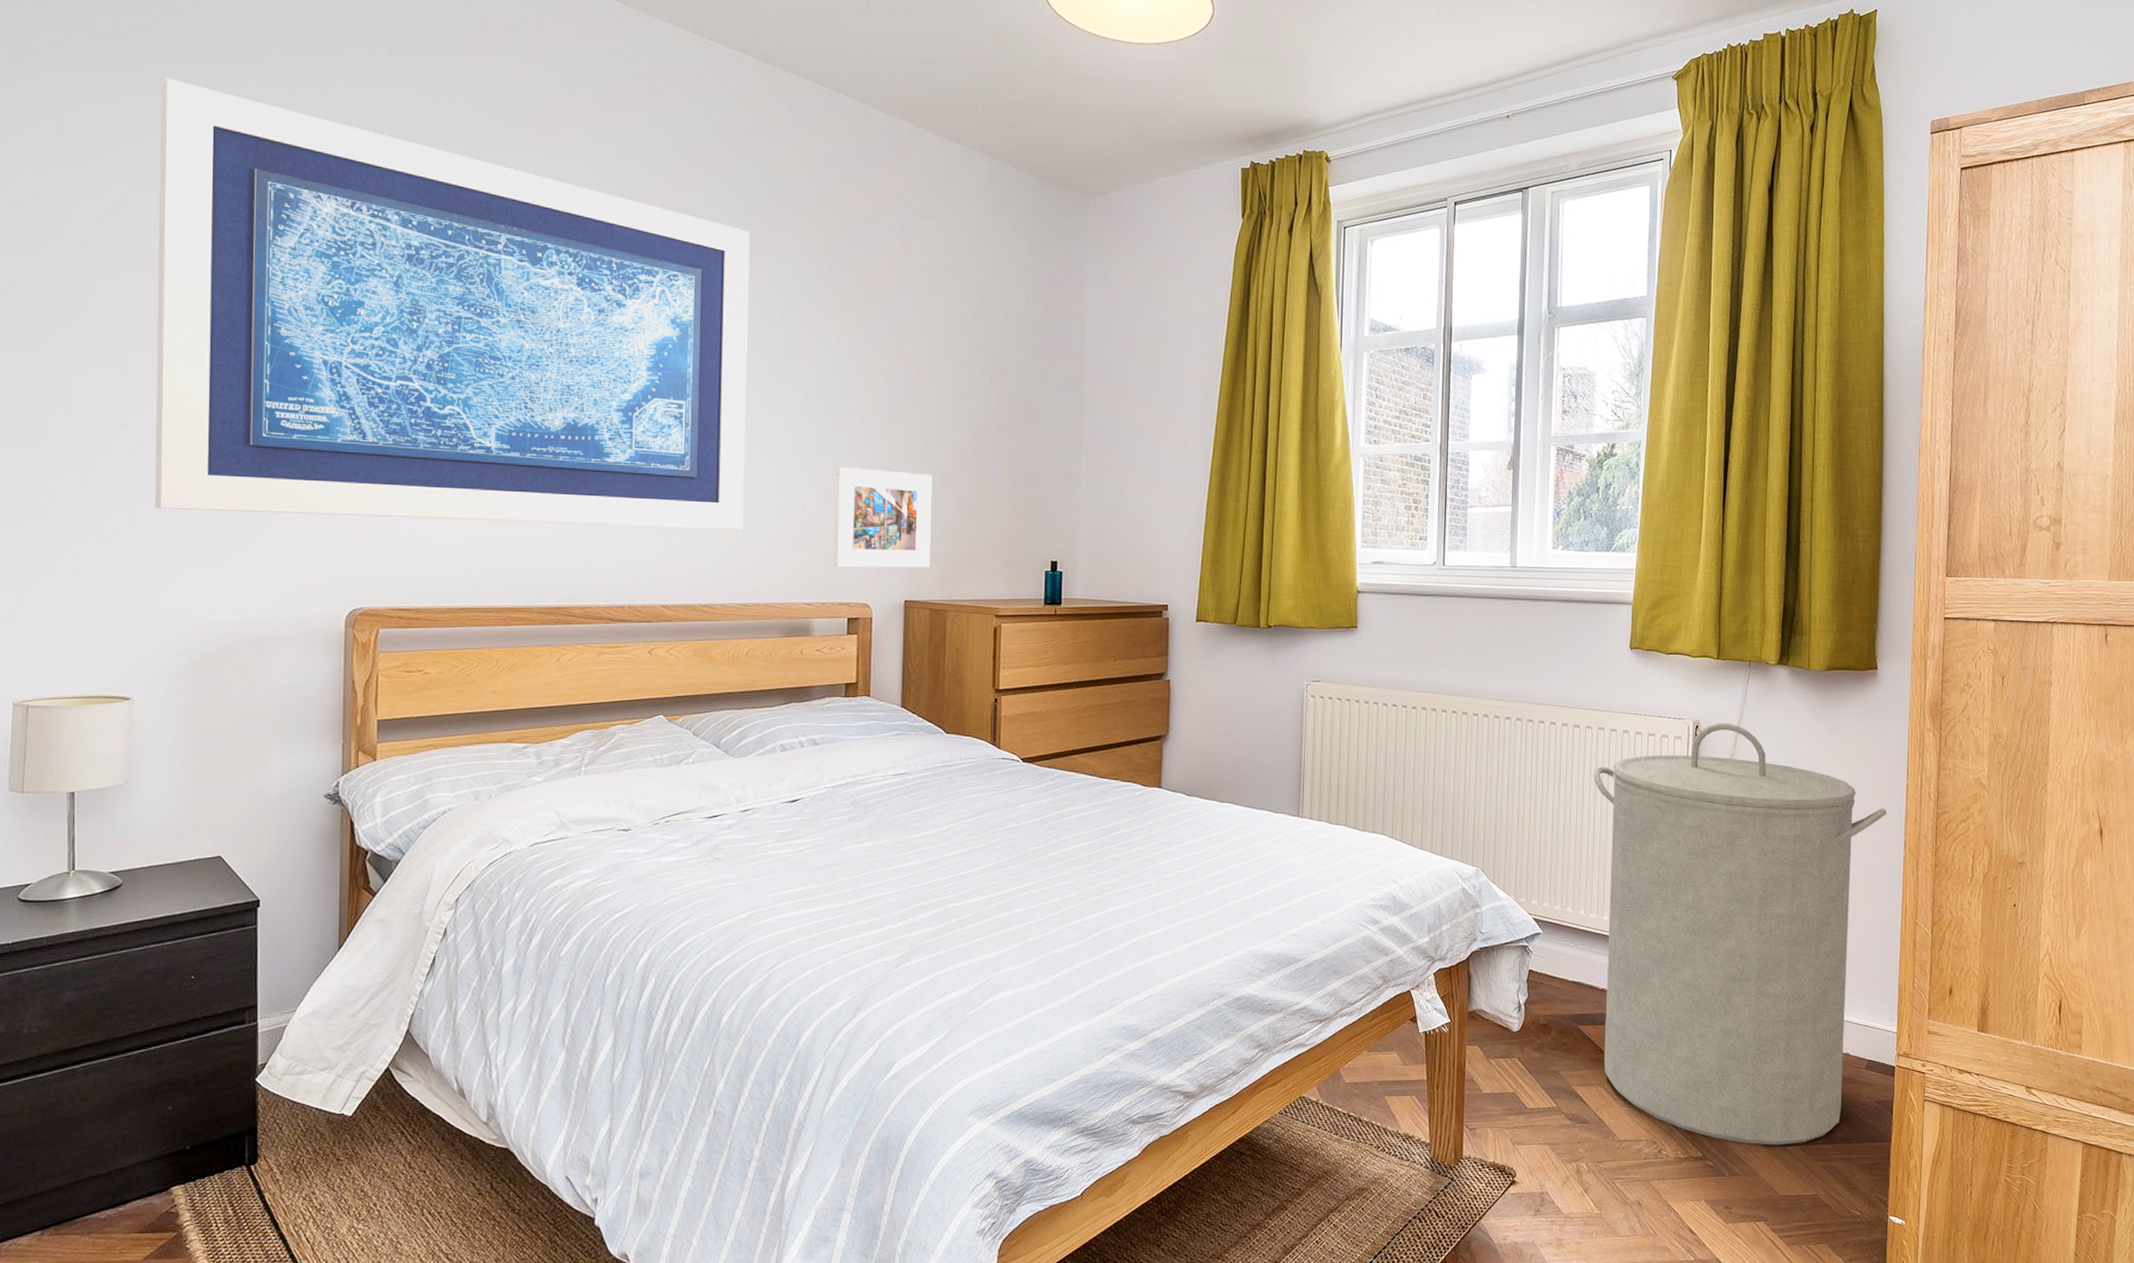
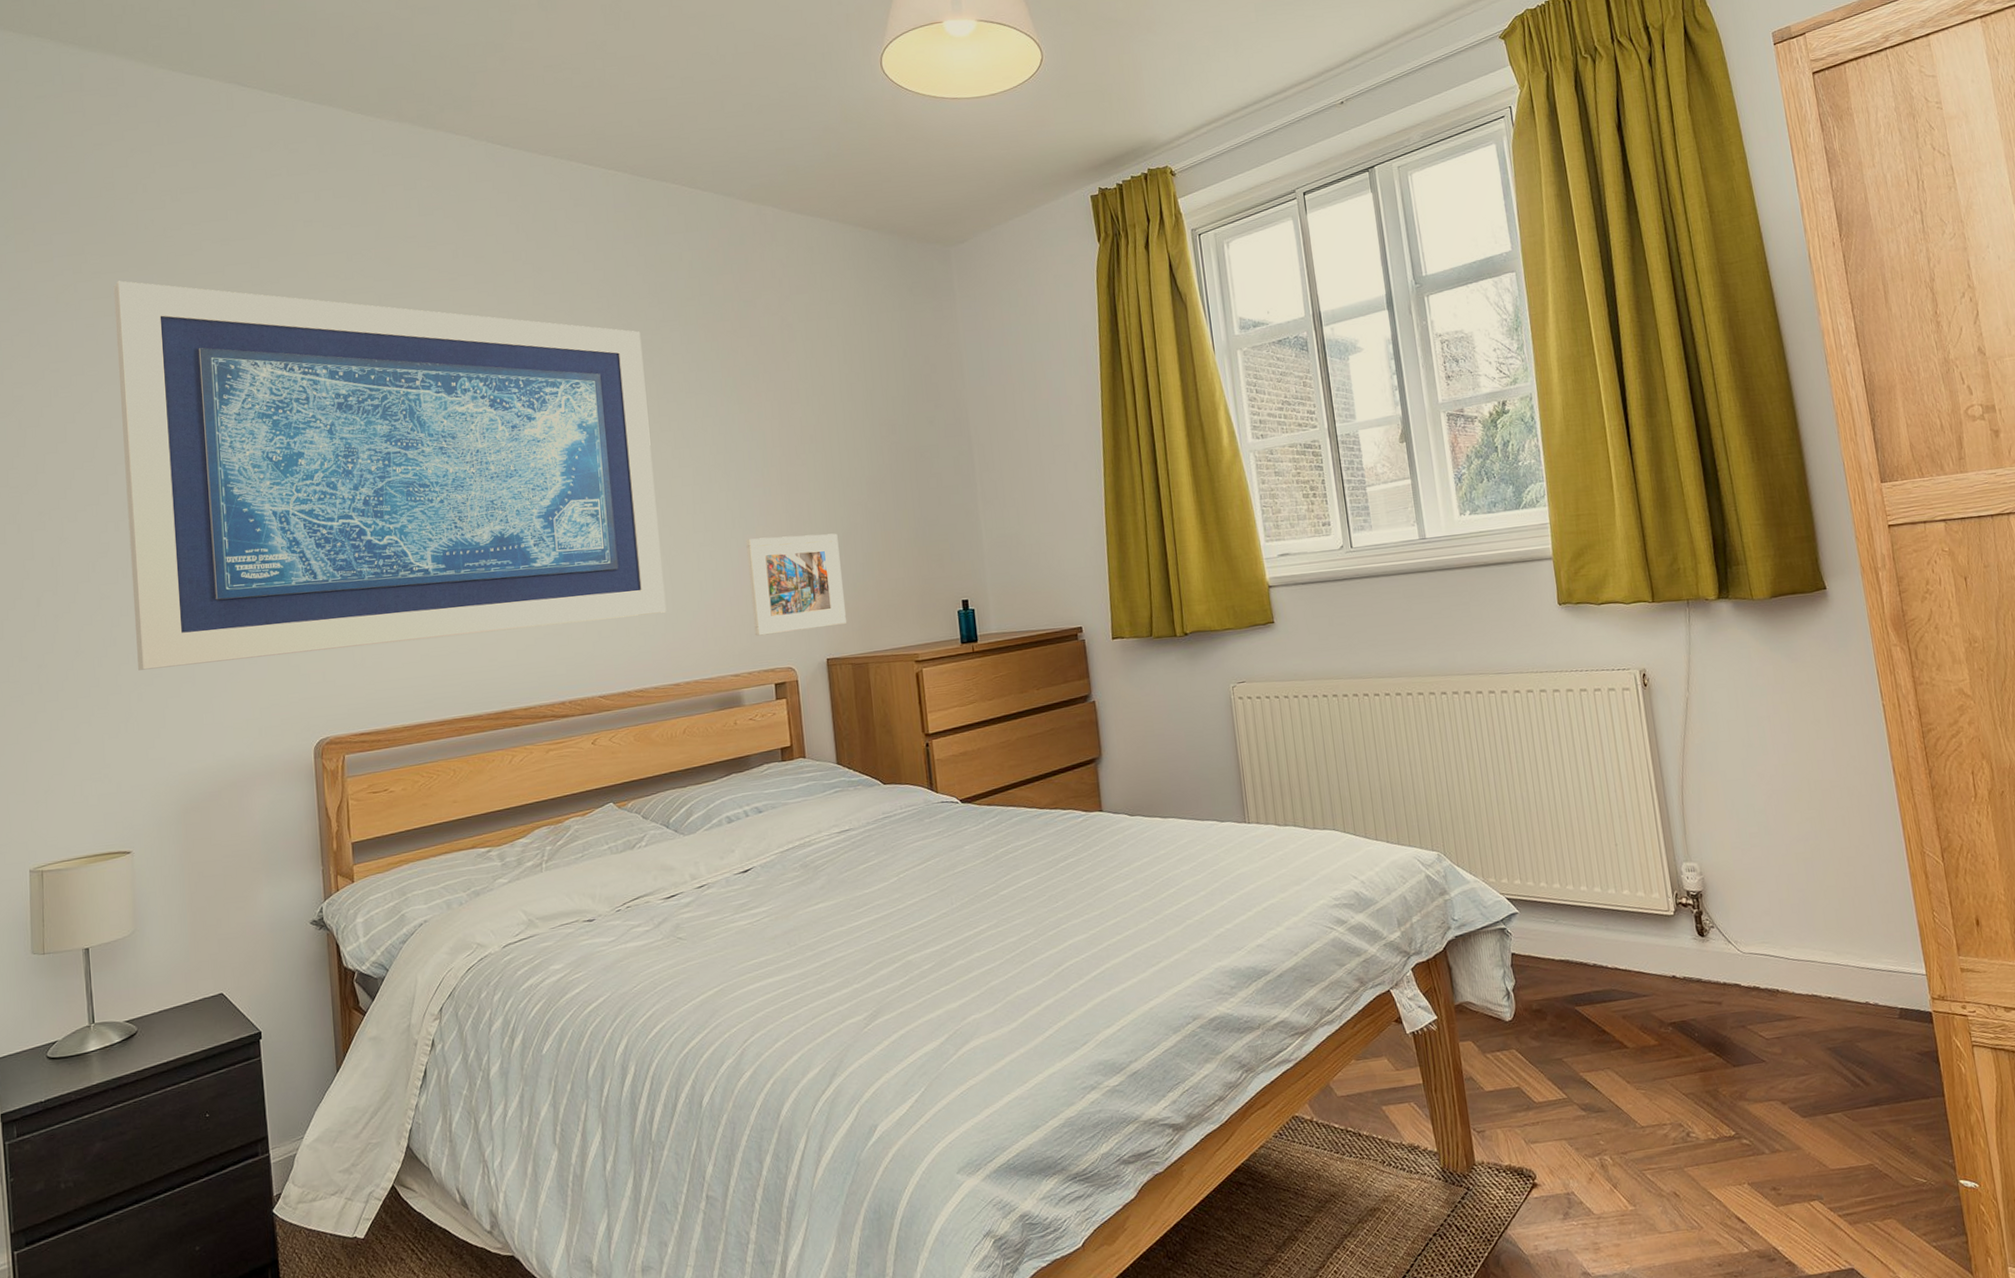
laundry hamper: present [1593,722,1887,1146] -> none [1543,666,1882,1116]

